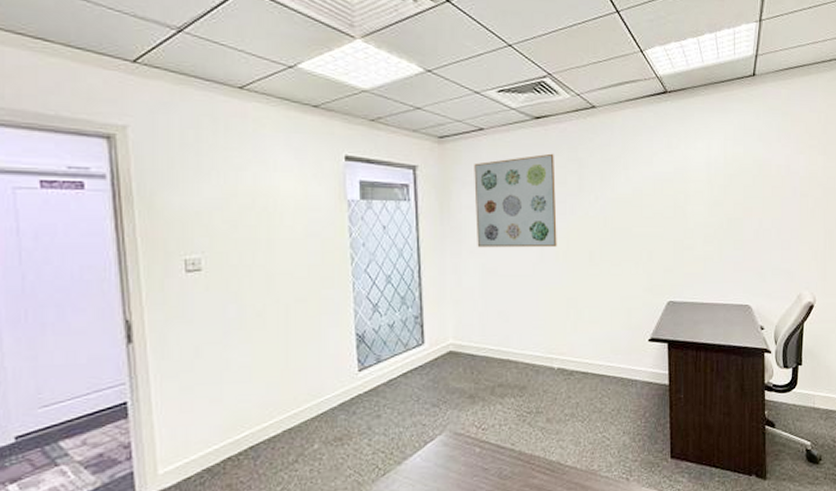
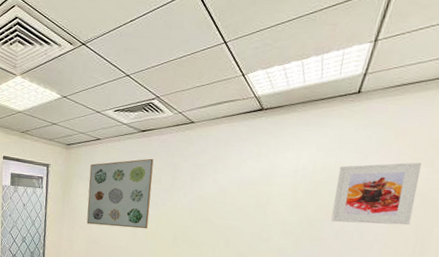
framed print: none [748,150,818,221] -> present [331,162,421,225]

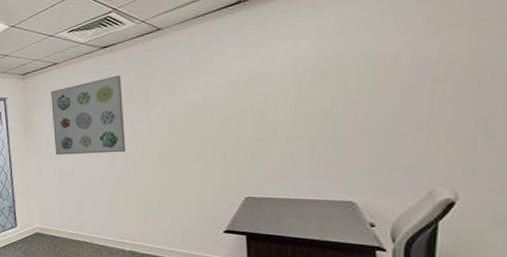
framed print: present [331,162,421,225] -> none [350,29,462,115]

